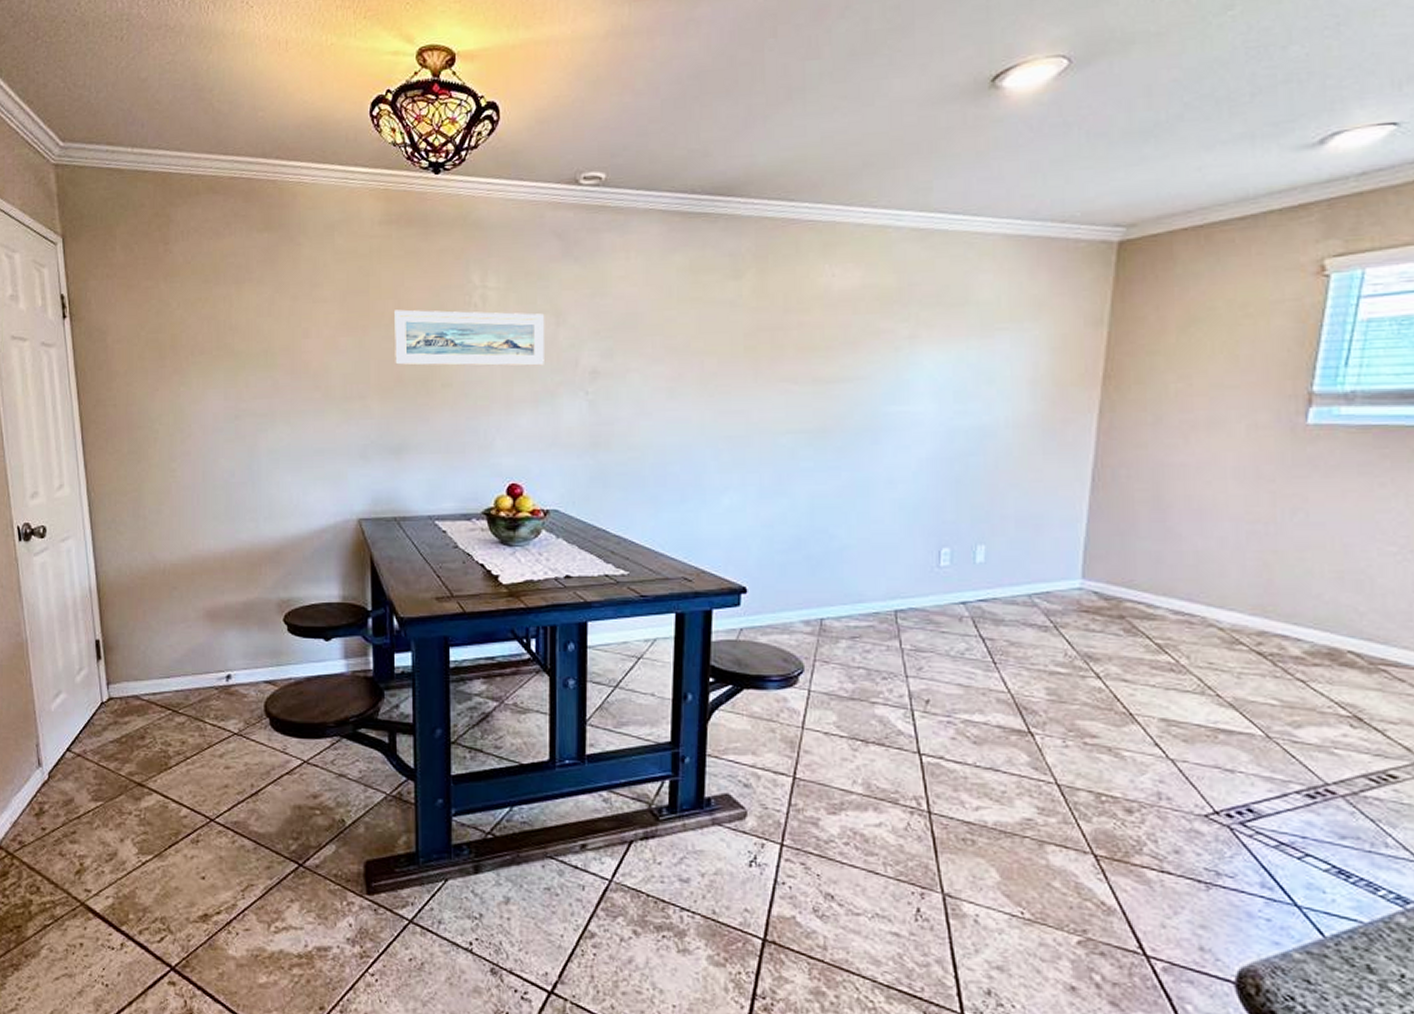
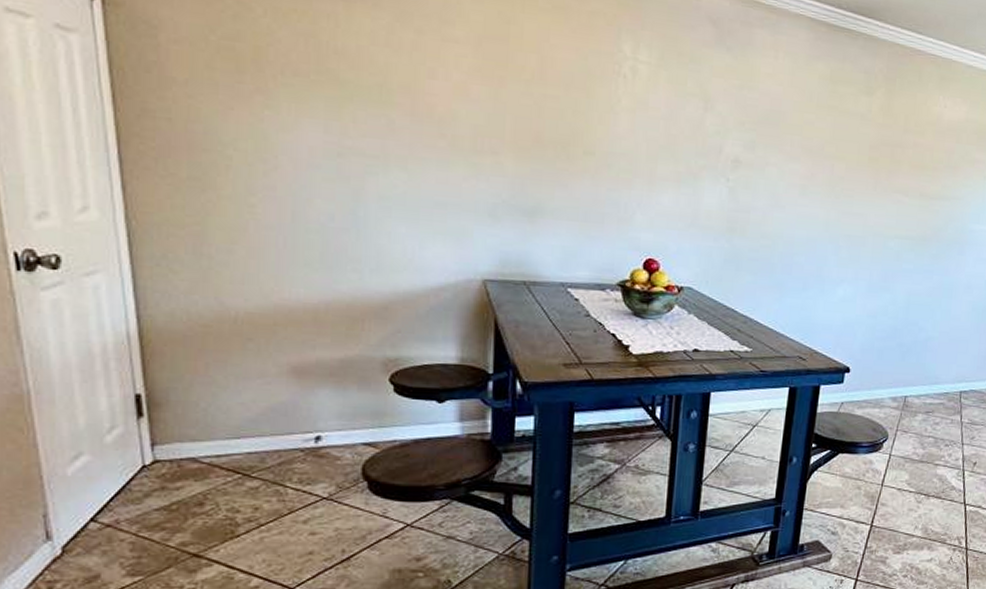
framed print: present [393,309,544,367] -> none [534,66,693,148]

